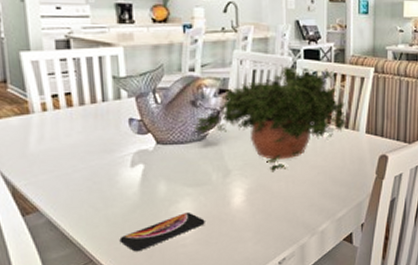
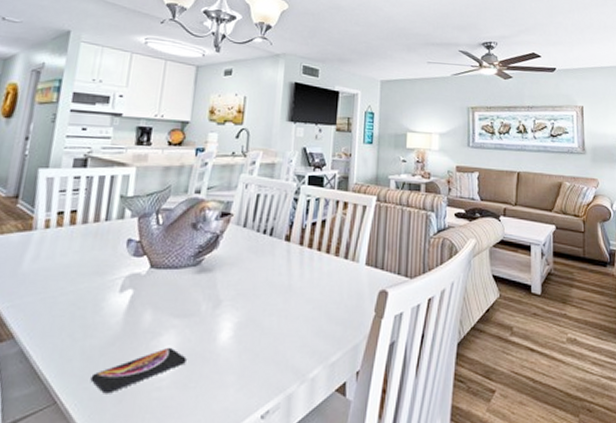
potted plant: present [194,66,349,172] -> none [190,192,349,305]

